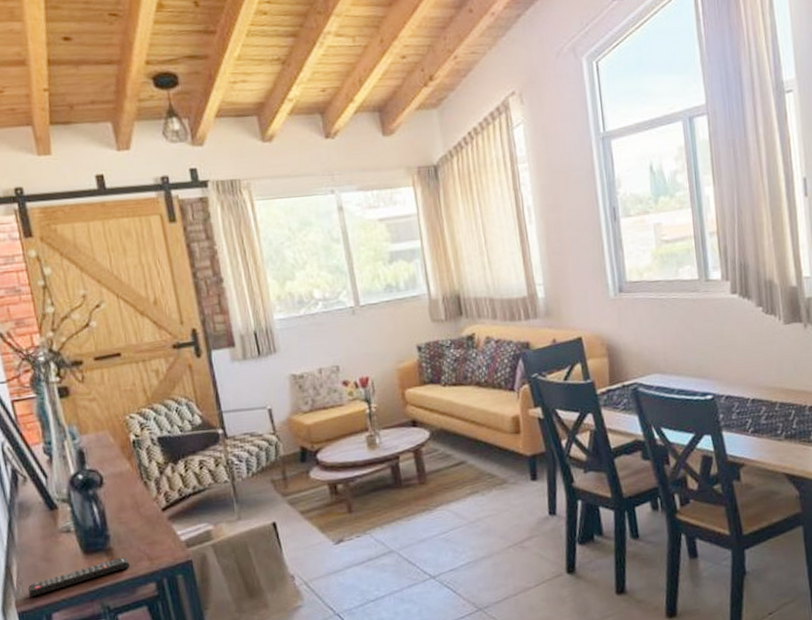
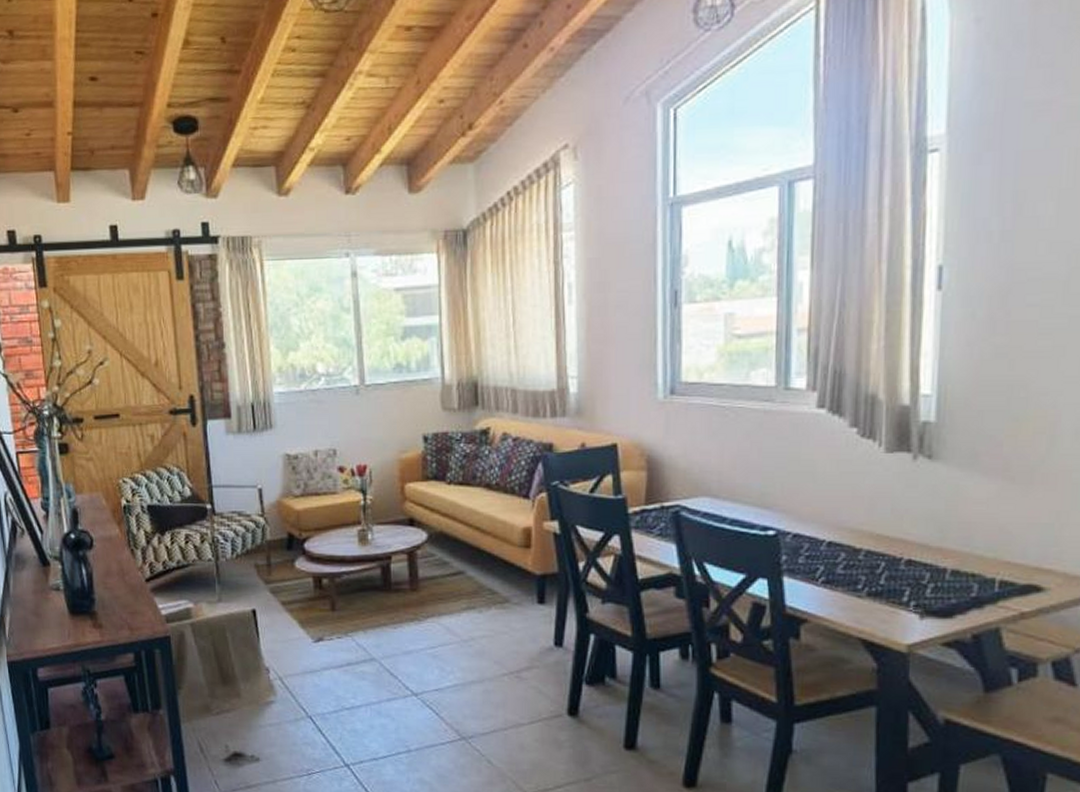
remote control: present [28,556,130,597] -> none [18,622,111,649]

